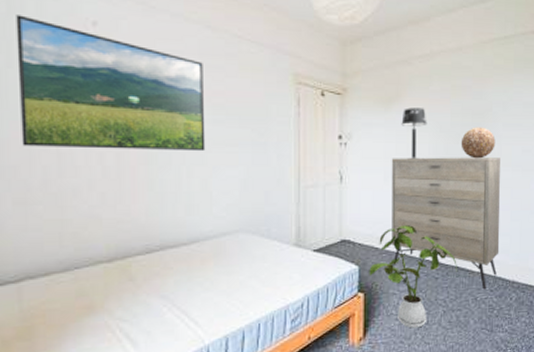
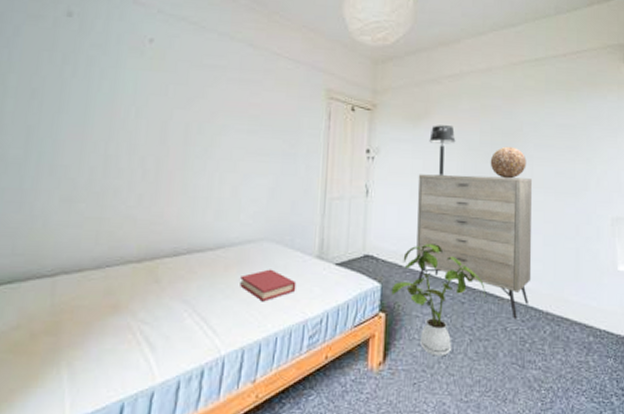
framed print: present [16,15,206,152] -> none [75,32,243,160]
hardback book: none [218,259,275,292] -> present [240,269,297,302]

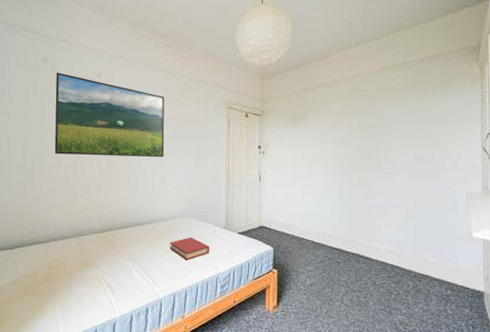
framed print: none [75,32,243,160] -> present [54,72,165,158]
house plant: present [391,244,485,357] -> none [281,217,357,303]
dresser: present [416,174,532,319] -> none [299,163,396,276]
table lamp: present [429,125,456,177] -> none [308,124,329,165]
decorative sphere: present [490,146,527,179] -> none [358,138,390,164]

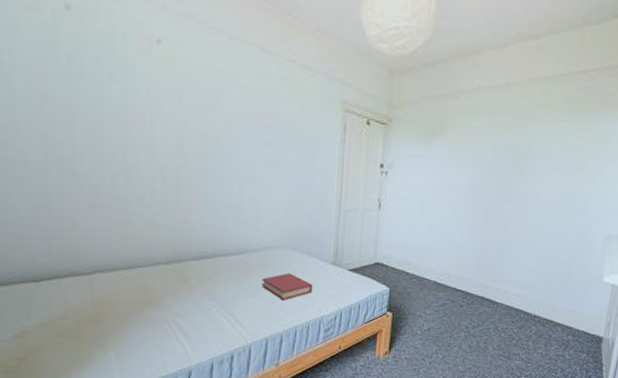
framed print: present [54,72,165,158] -> none [88,29,257,171]

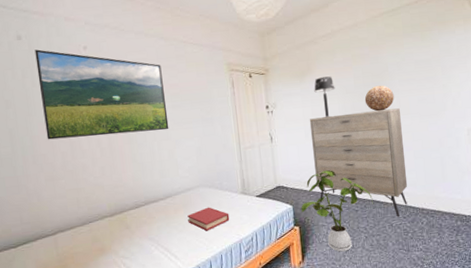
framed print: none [88,29,257,171] -> present [34,49,169,140]
house plant: none [398,254,483,349] -> present [301,170,373,252]
dresser: none [421,190,536,320] -> present [309,108,408,217]
table lamp: none [442,141,468,193] -> present [314,76,335,118]
decorative sphere: none [498,165,534,197] -> present [364,85,394,112]

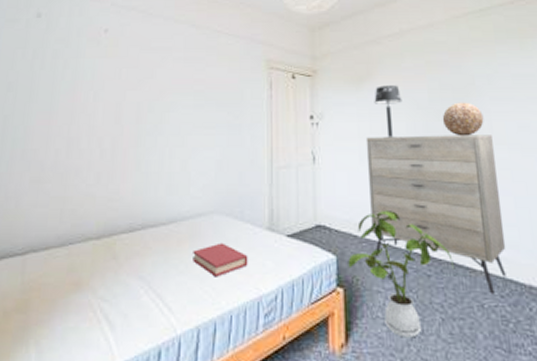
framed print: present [34,49,169,140] -> none [43,29,188,134]

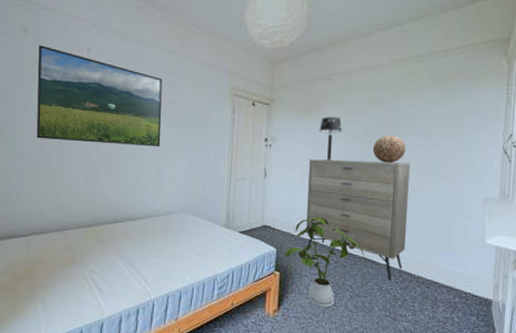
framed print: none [43,29,188,134] -> present [36,45,162,147]
hardback book: present [193,243,248,277] -> none [164,235,208,260]

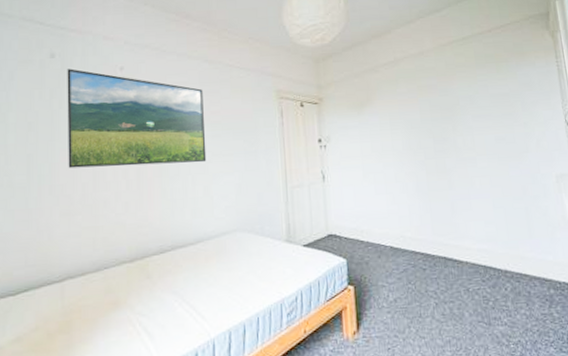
house plant: present [285,217,365,308] -> none [356,217,445,322]
dresser: present [306,159,410,281] -> none [368,148,487,280]
table lamp: present [319,117,343,161] -> none [374,108,399,156]
decorative sphere: present [372,135,406,163] -> none [432,120,468,151]

